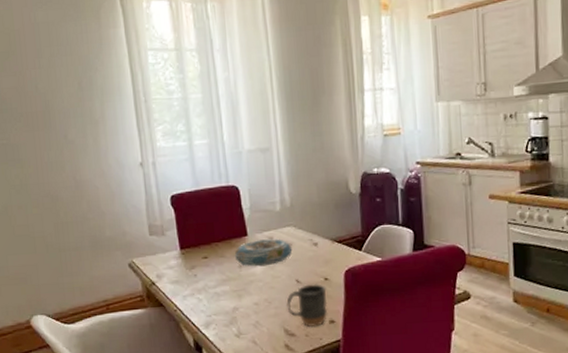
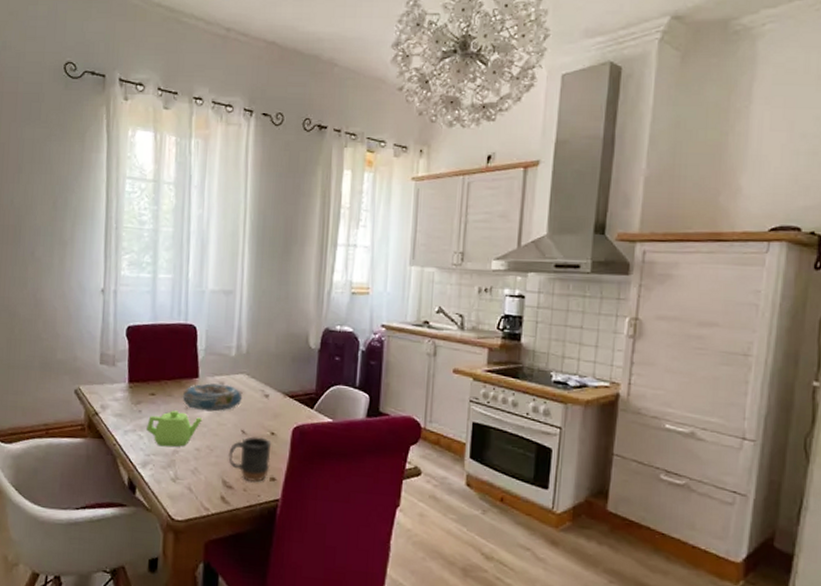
teapot: none [204,270,256,306] -> present [146,410,202,447]

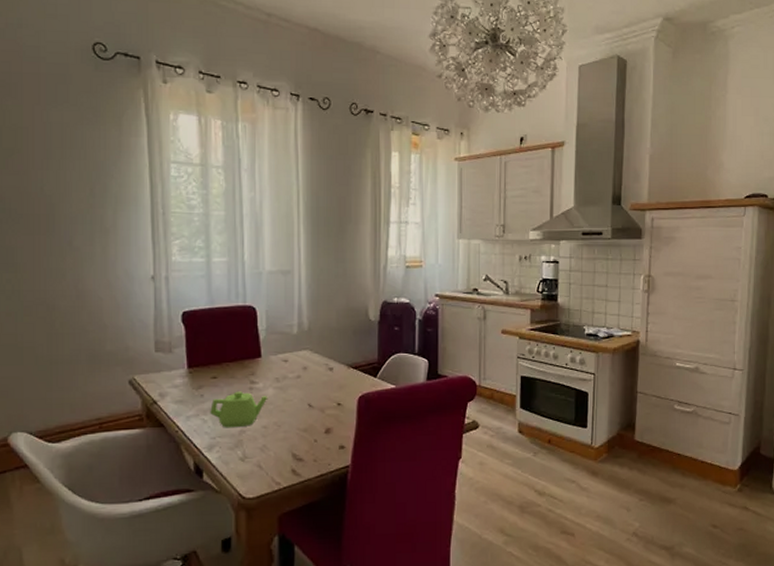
decorative bowl: present [182,383,243,412] -> none [245,360,307,389]
mug: present [228,436,272,483] -> none [296,407,339,453]

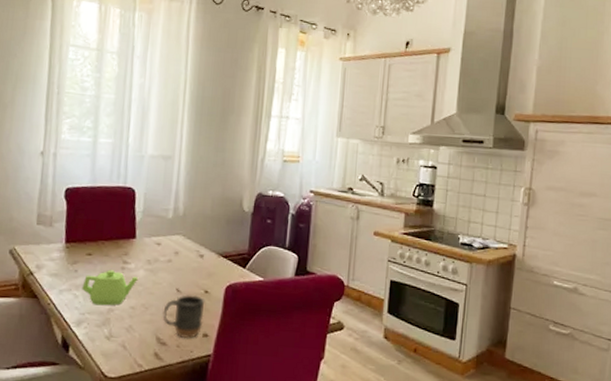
mug: none [296,407,339,453] -> present [163,294,205,339]

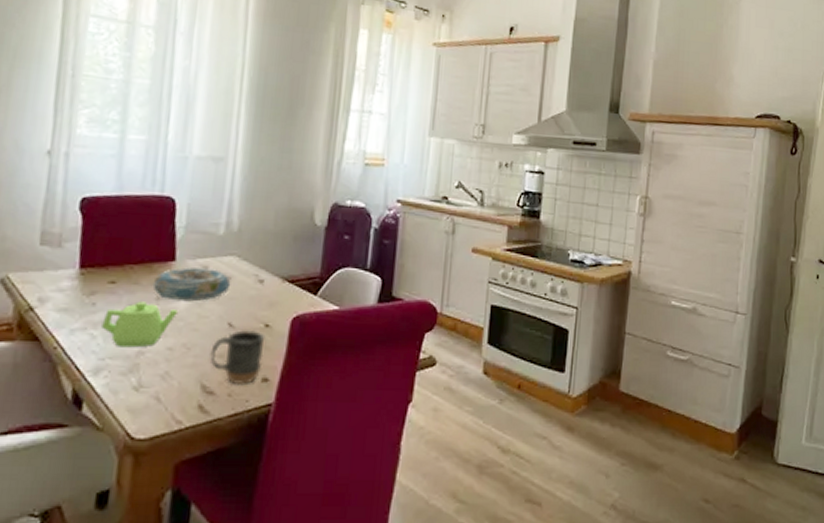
decorative bowl: none [119,243,178,271] -> present [152,267,231,302]

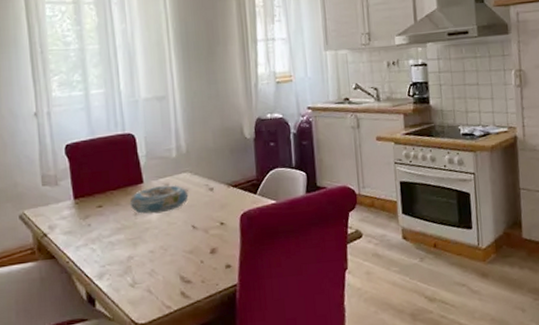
teapot: present [102,301,177,348] -> none [98,218,152,256]
mug: present [210,329,266,386] -> none [182,227,224,273]

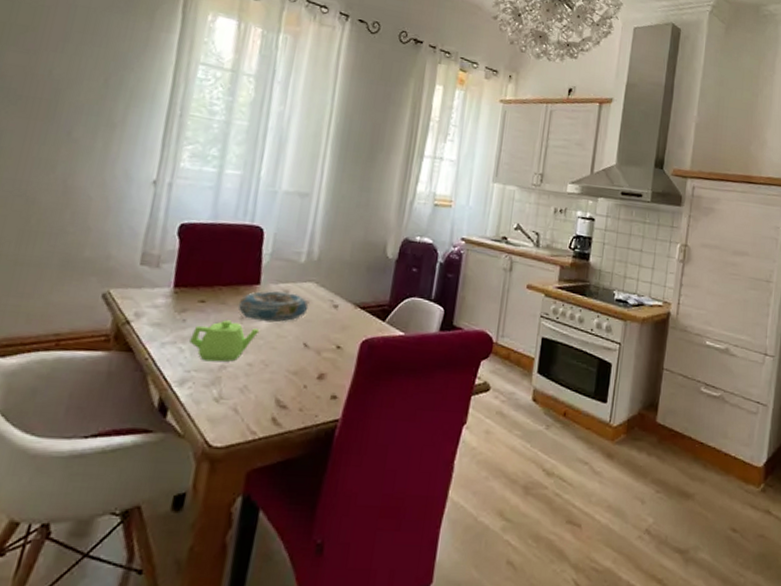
teapot: none [98,218,152,256] -> present [189,320,259,362]

